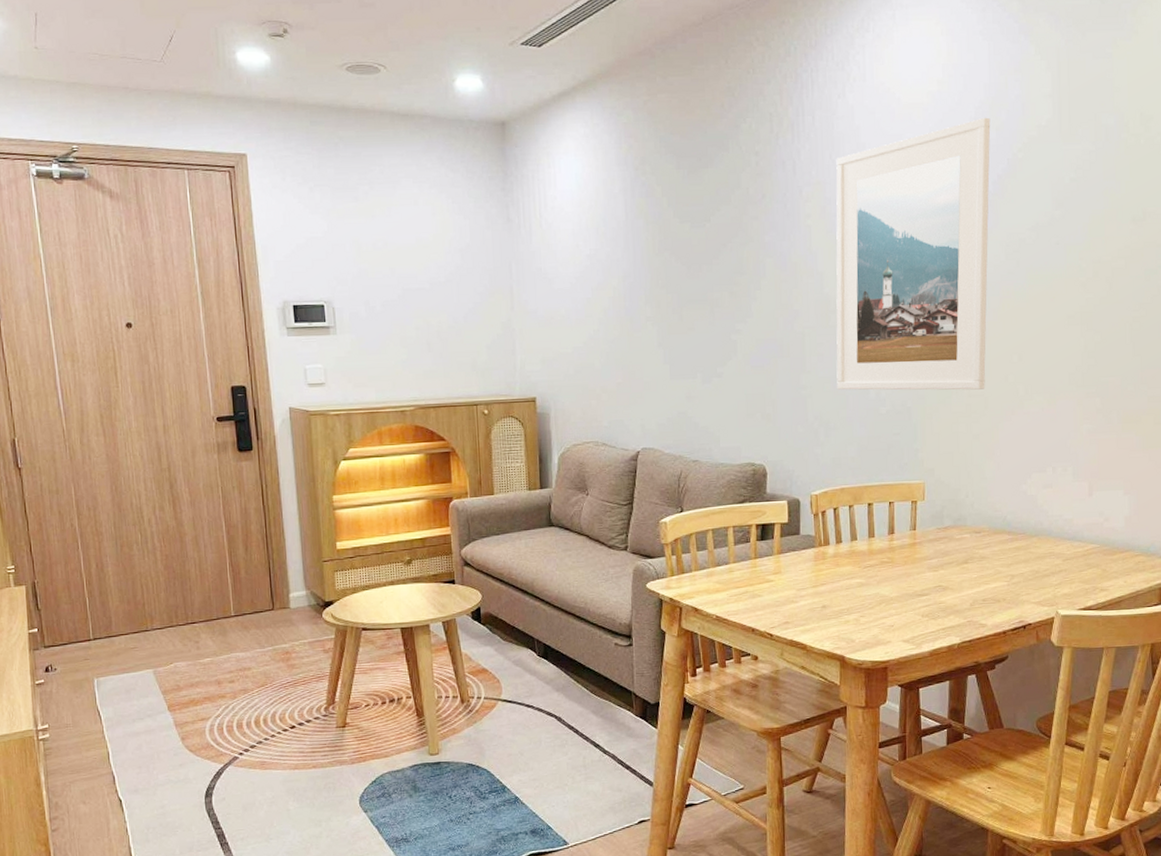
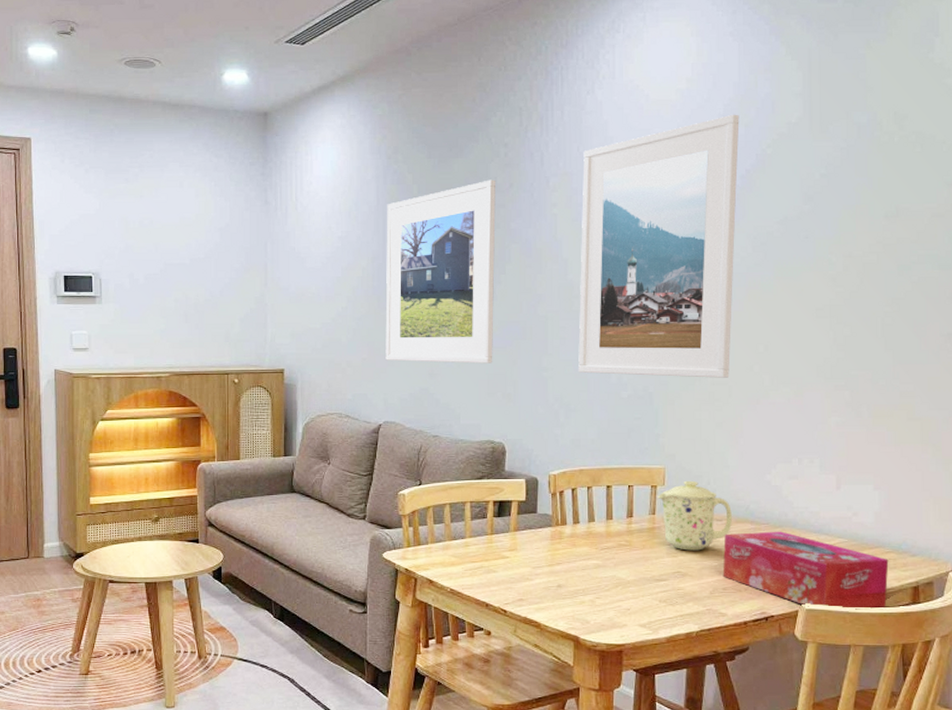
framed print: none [636,190,751,385] -> present [385,179,496,364]
mug: none [918,494,990,564] -> present [657,480,732,551]
tissue box: none [982,540,1138,613] -> present [722,531,889,610]

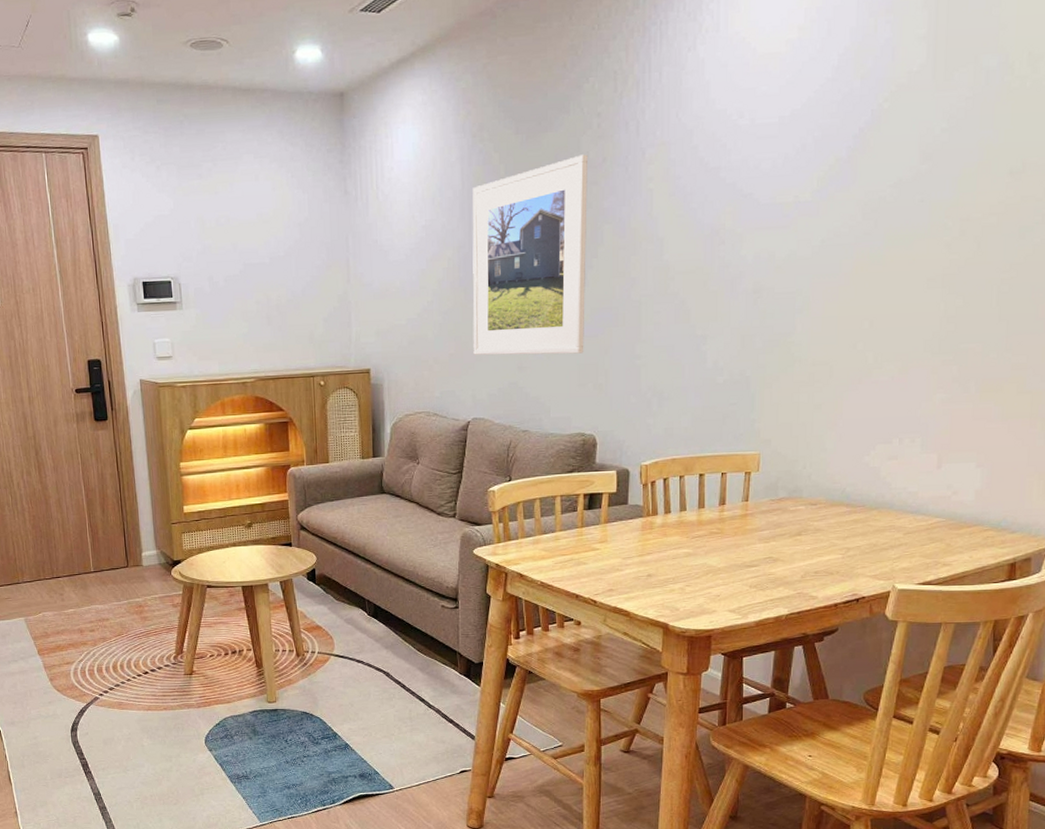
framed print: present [578,114,740,378] -> none [673,65,855,360]
mug: present [657,480,732,551] -> none [751,465,827,536]
tissue box: present [722,531,889,610] -> none [815,513,987,588]

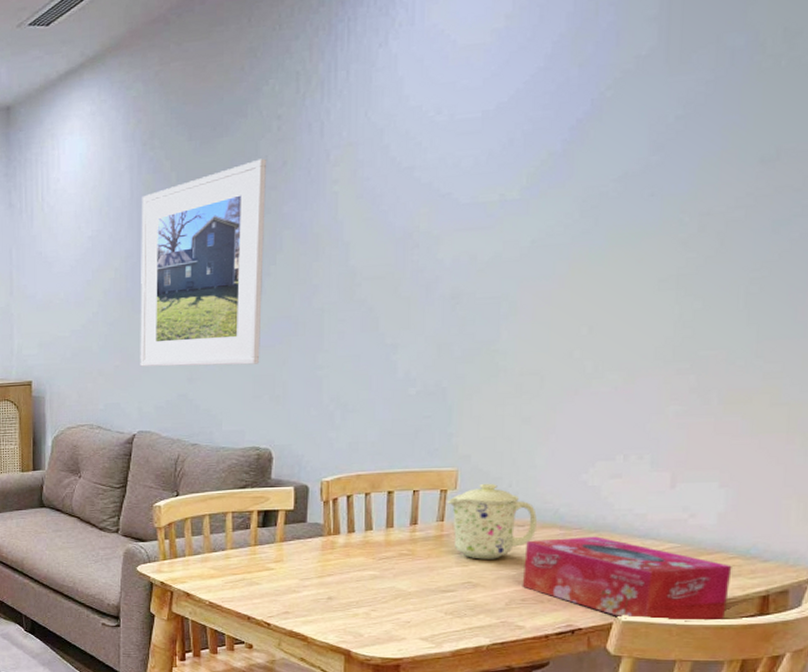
mug: none [751,465,827,536] -> present [447,483,537,559]
tissue box: none [815,513,987,588] -> present [522,536,732,622]

